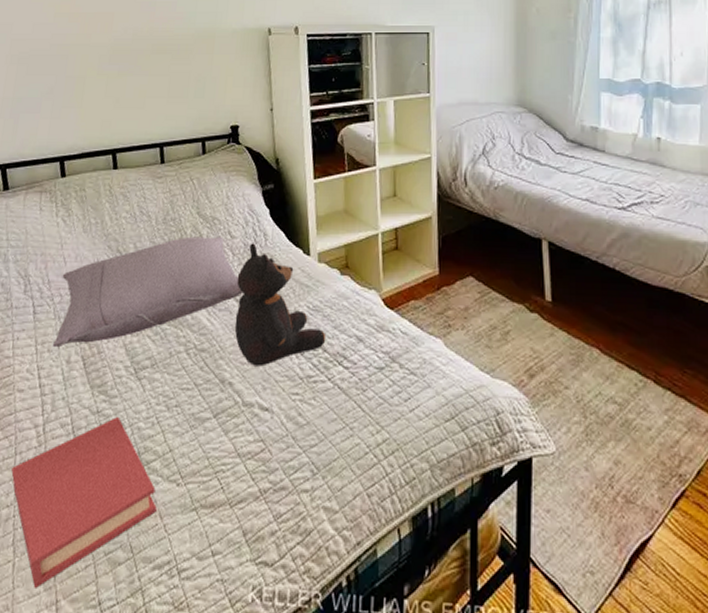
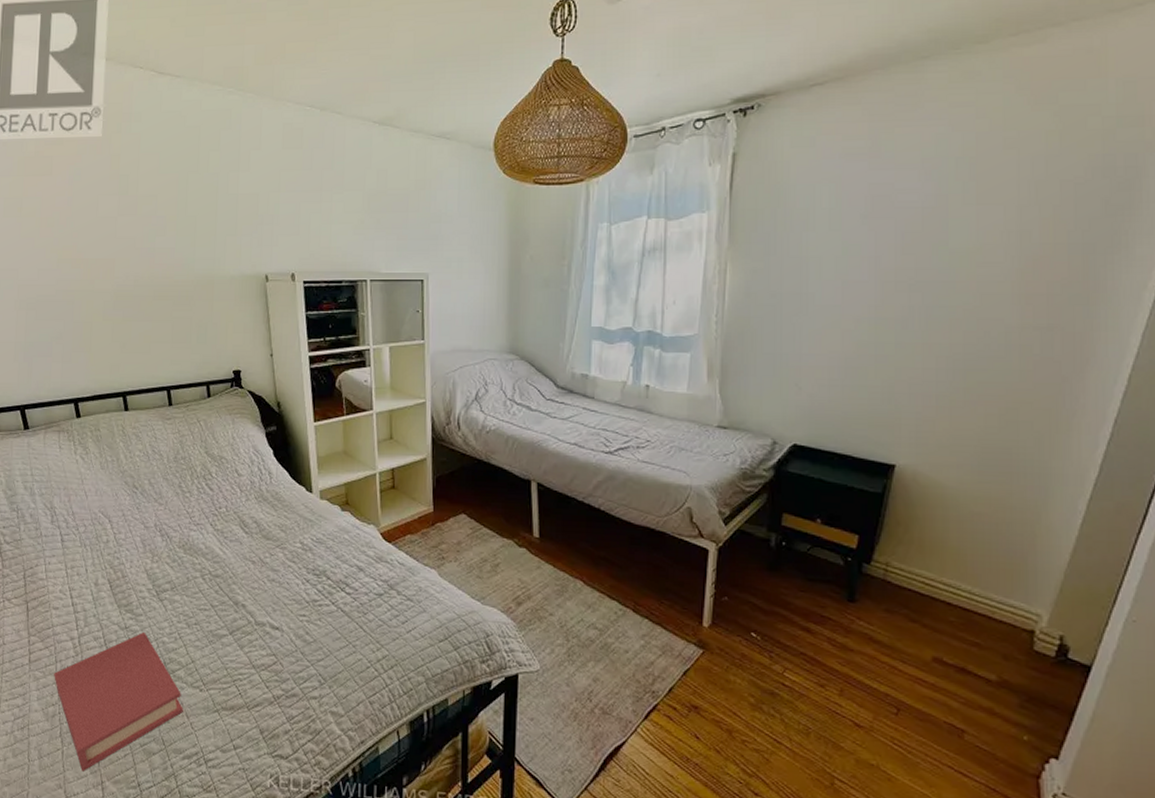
pillow: present [53,236,243,348] -> none [81,474,251,572]
teddy bear: present [234,243,326,367] -> none [245,480,330,591]

